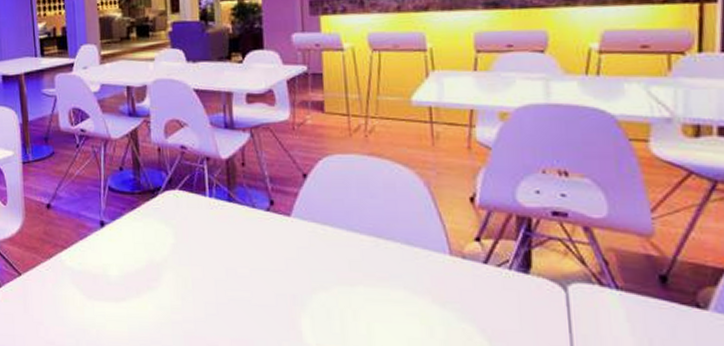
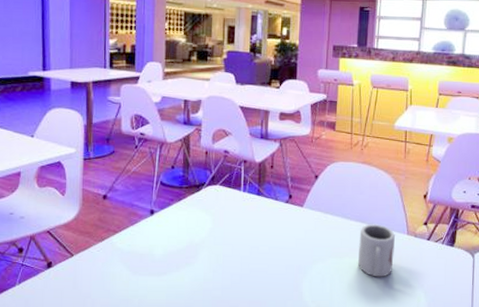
cup: none [376,239,433,316] -> present [357,224,395,277]

